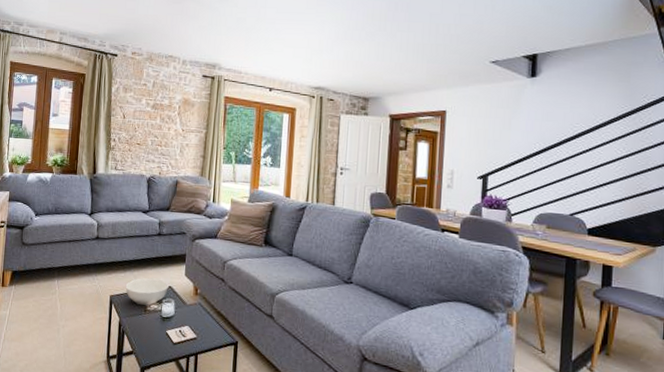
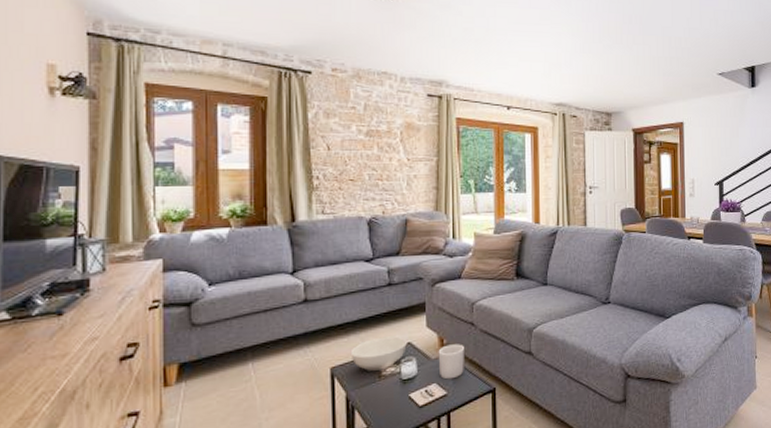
mug: none [191,294,215,326] -> present [438,344,465,380]

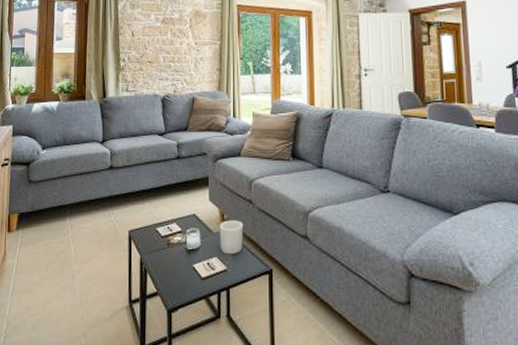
bowl: present [350,336,407,372] -> none [145,206,192,239]

